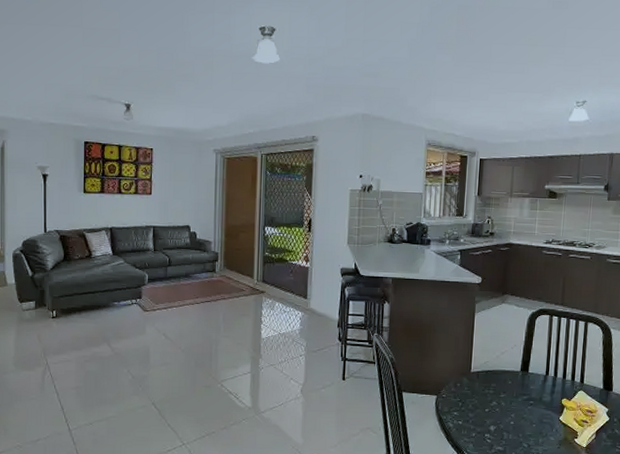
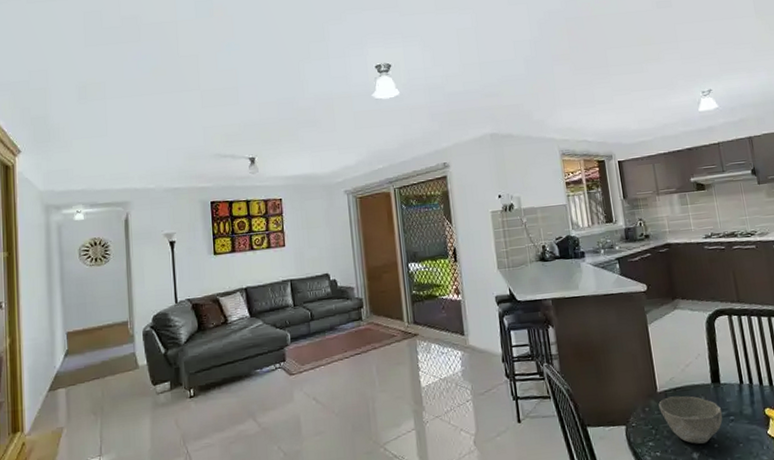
bowl: none [469,377,524,420] -> present [658,396,723,445]

